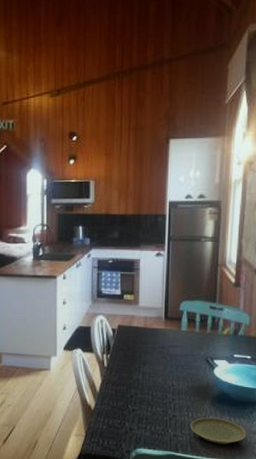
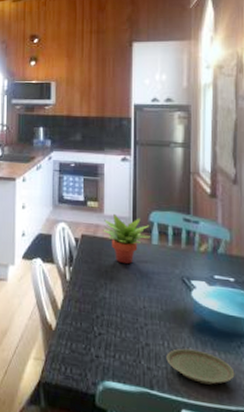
succulent plant: none [137,305,180,349] -> present [103,213,150,264]

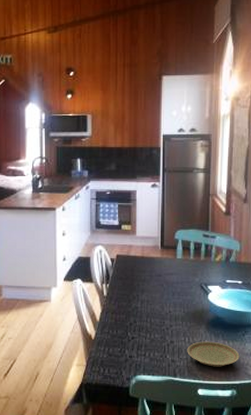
succulent plant: present [103,213,150,264] -> none [135,234,176,277]

